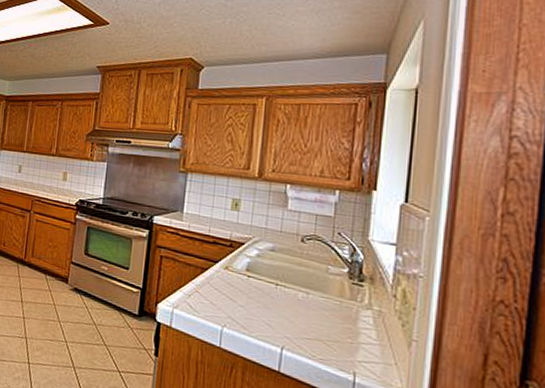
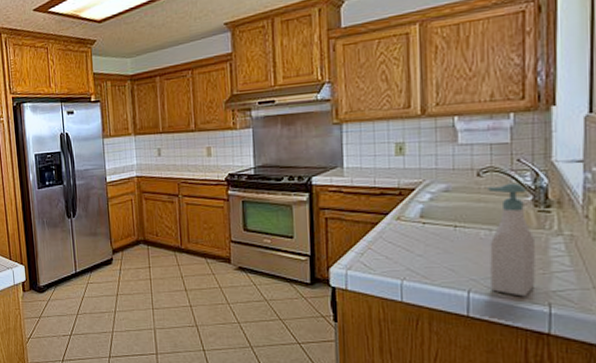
soap bottle: none [303,252,348,362] -> present [488,182,536,297]

